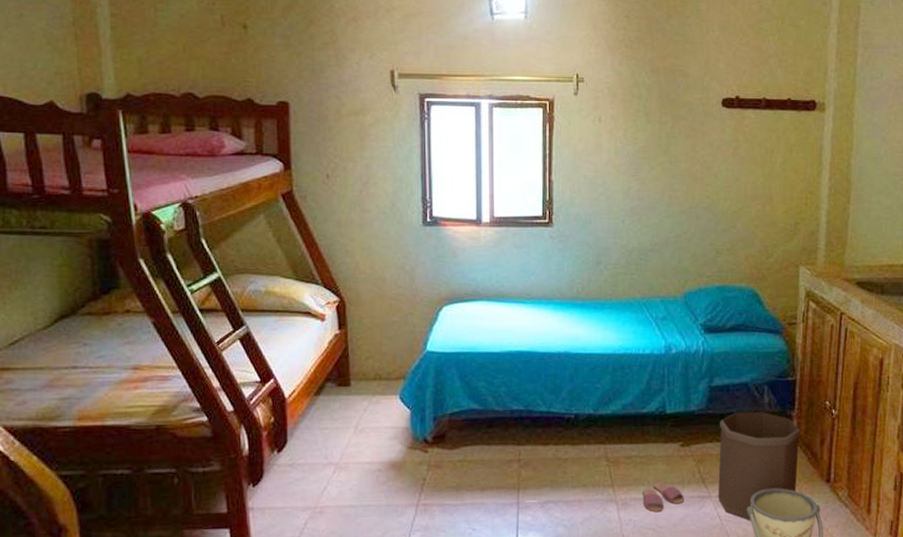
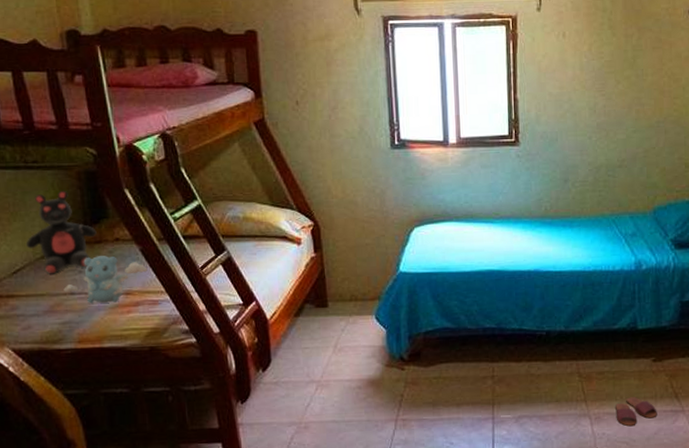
stuffed animal: none [26,259,106,346] -> present [25,191,97,274]
teddy bear: none [65,328,159,378] -> present [64,256,148,304]

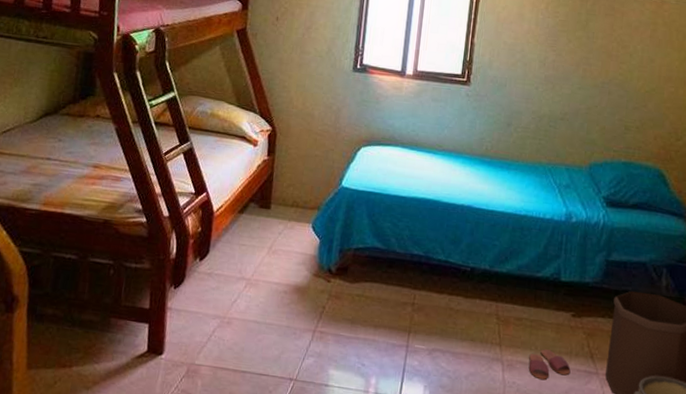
stuffed animal: present [25,191,97,274] -> none [20,66,82,139]
teddy bear: present [64,256,148,304] -> none [42,128,118,173]

